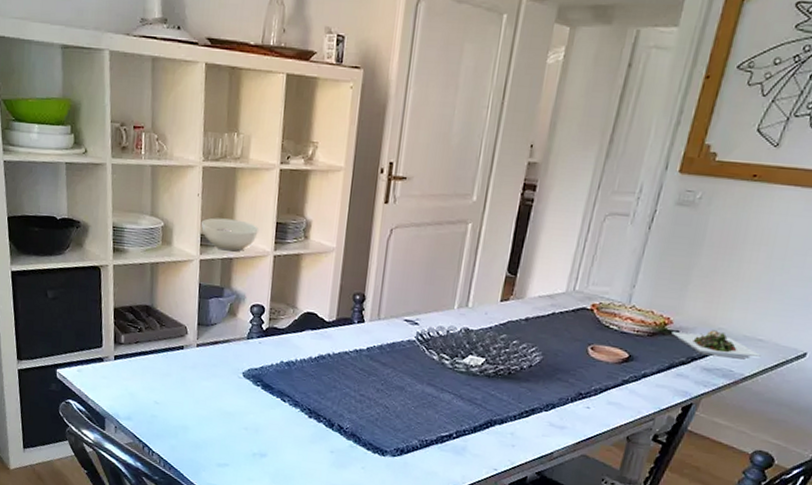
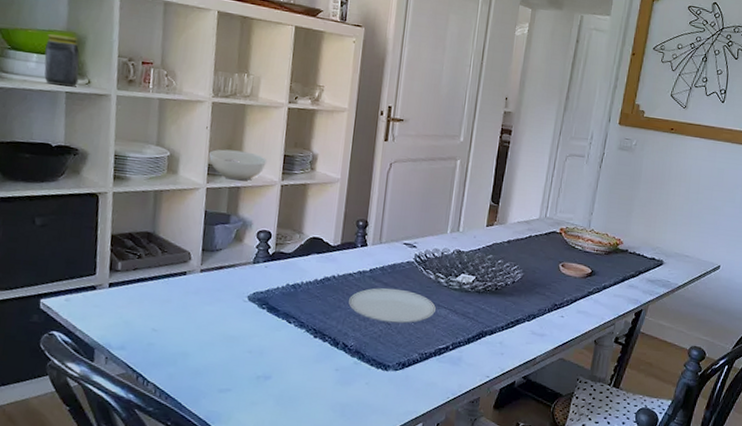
jar: none [44,101,77,157] -> present [44,33,80,87]
plate: none [344,368,439,408] -> present [349,288,436,324]
salad: present [671,330,761,359] -> none [622,249,689,271]

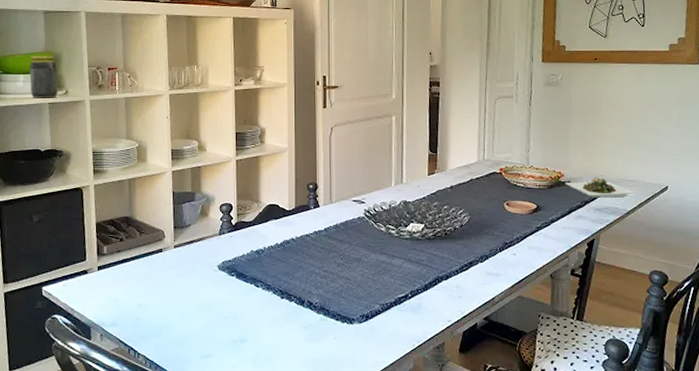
bowl: present [208,149,268,181] -> none [171,134,222,161]
plate: present [349,288,436,324] -> none [309,244,390,277]
salad: none [622,249,689,271] -> present [565,177,635,198]

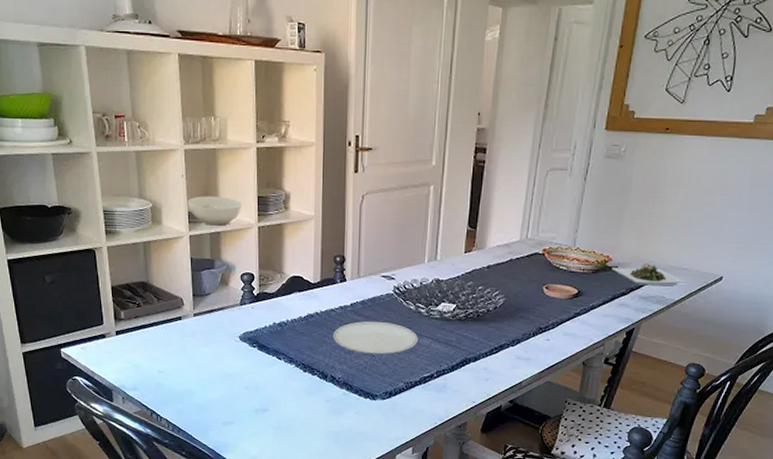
jar: present [29,55,58,98] -> none [27,97,61,148]
bowl: none [171,134,222,161] -> present [187,196,243,226]
plate: none [309,244,390,277] -> present [333,321,418,355]

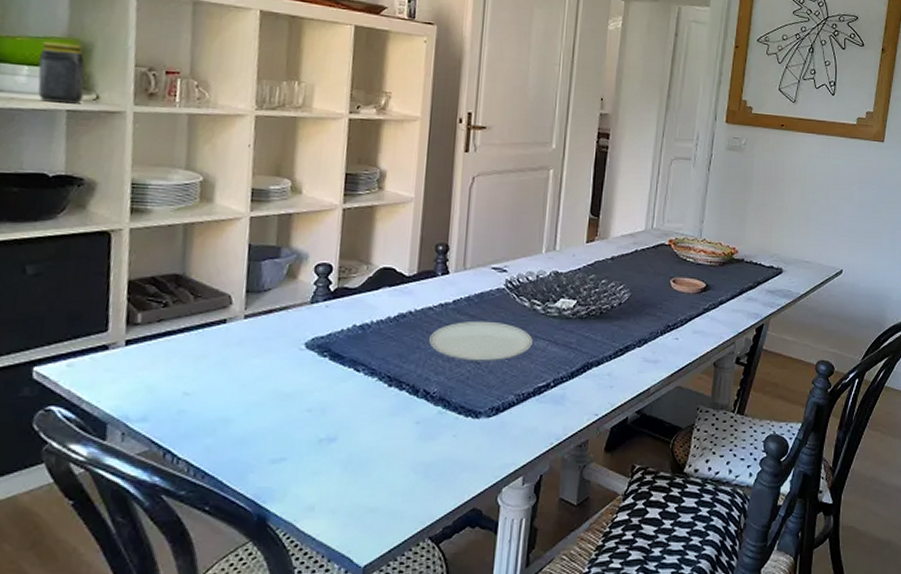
jar: none [27,97,61,148] -> present [38,40,85,104]
bowl: present [187,196,243,226] -> none [252,170,326,206]
salad: present [612,263,686,286] -> none [738,256,810,279]

